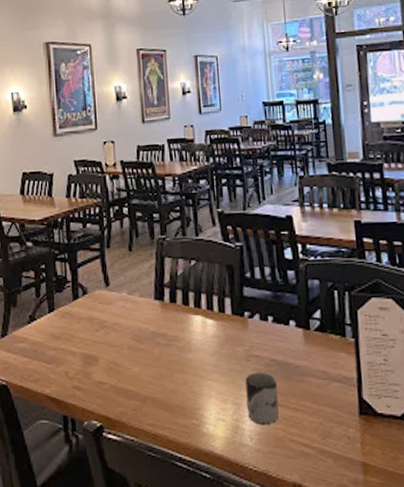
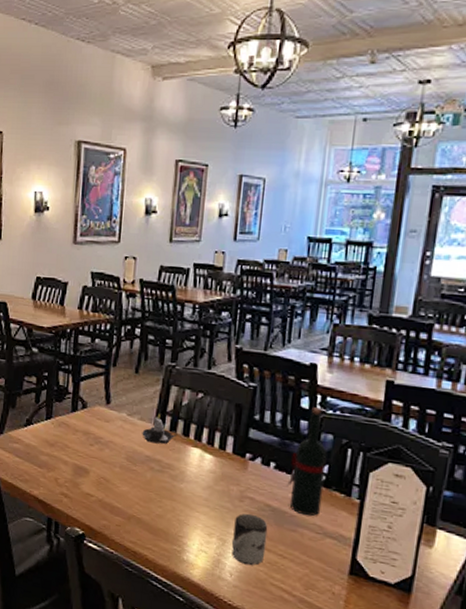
candle: none [144,287,178,318] -> present [142,413,178,445]
wine bottle: none [286,256,322,364] -> present [287,407,327,517]

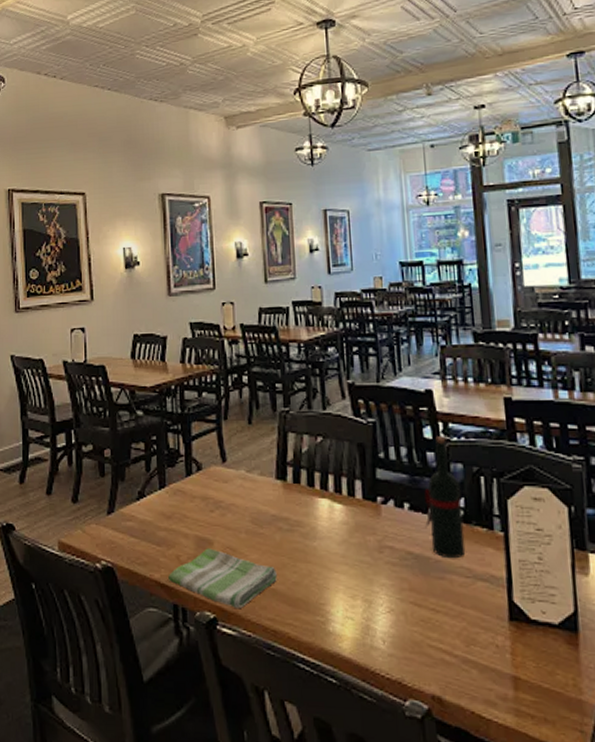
dish towel: none [46,475,144,529] -> present [168,548,277,608]
candle: present [142,413,178,445] -> none [264,465,302,500]
cup: present [231,513,268,566] -> none [377,565,417,627]

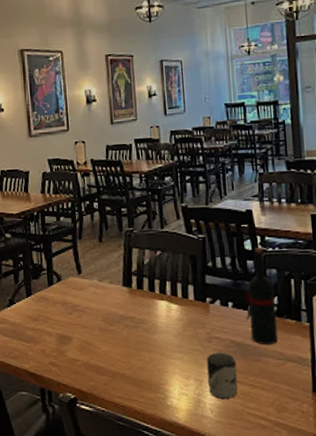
dish towel: present [168,548,277,608] -> none [36,343,125,389]
cup: none [377,565,417,627] -> present [207,352,238,400]

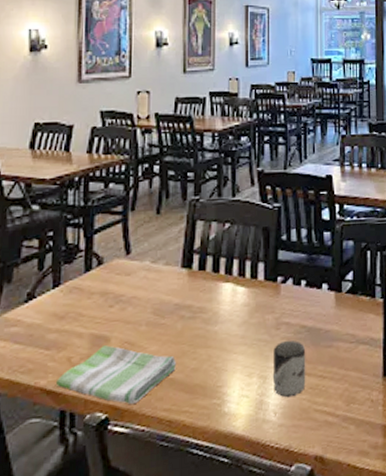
dish towel: none [36,343,125,389] -> present [56,345,176,404]
wine bottle: present [245,247,279,345] -> none [319,217,351,328]

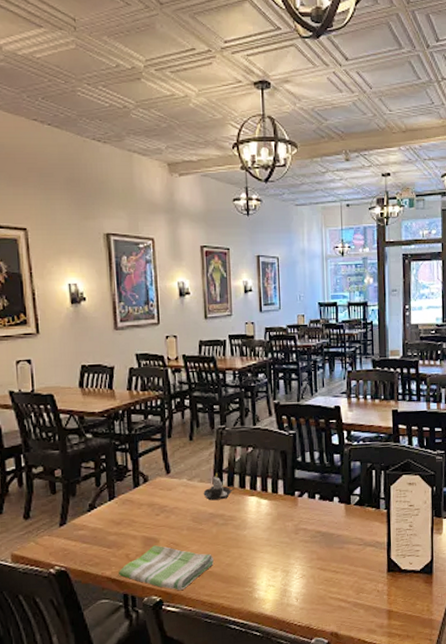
candle: none [168,253,207,288] -> present [203,472,235,501]
cup: present [272,340,306,398] -> none [293,542,322,588]

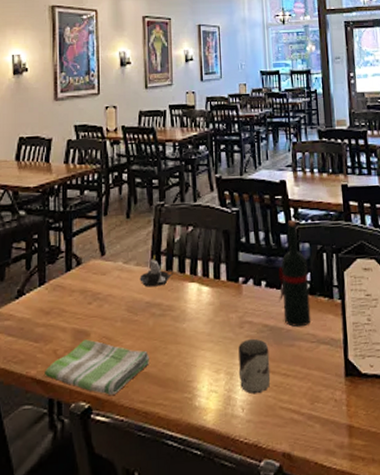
cup: none [293,542,322,588] -> present [238,338,271,394]
wine bottle: none [331,441,359,533] -> present [278,220,311,328]

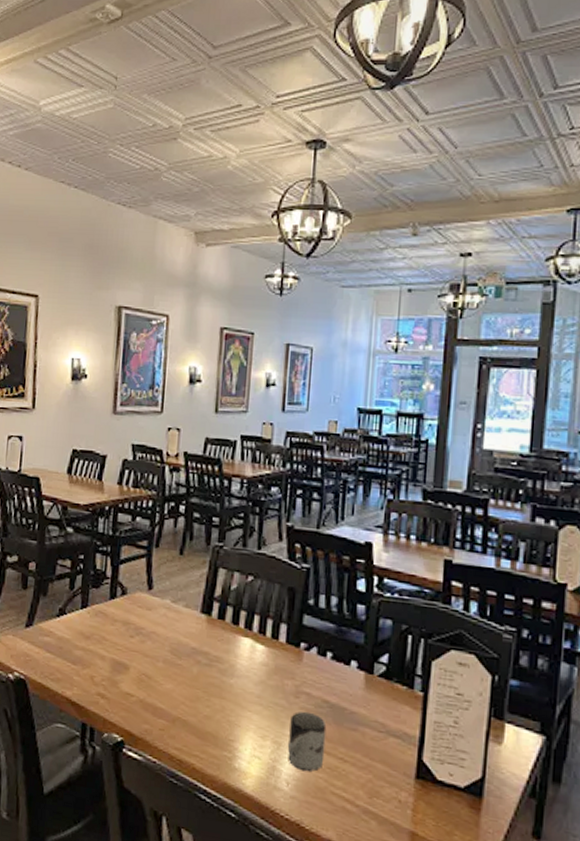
dish towel: present [45,339,149,395] -> none [80,672,190,735]
candle: present [139,254,174,287] -> none [187,599,227,635]
wine bottle: present [278,220,311,328] -> none [345,590,387,713]

